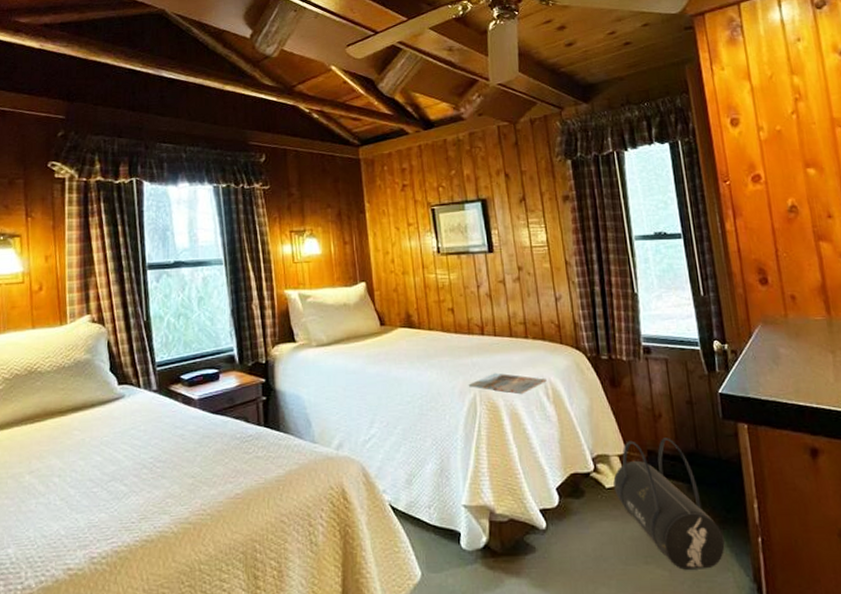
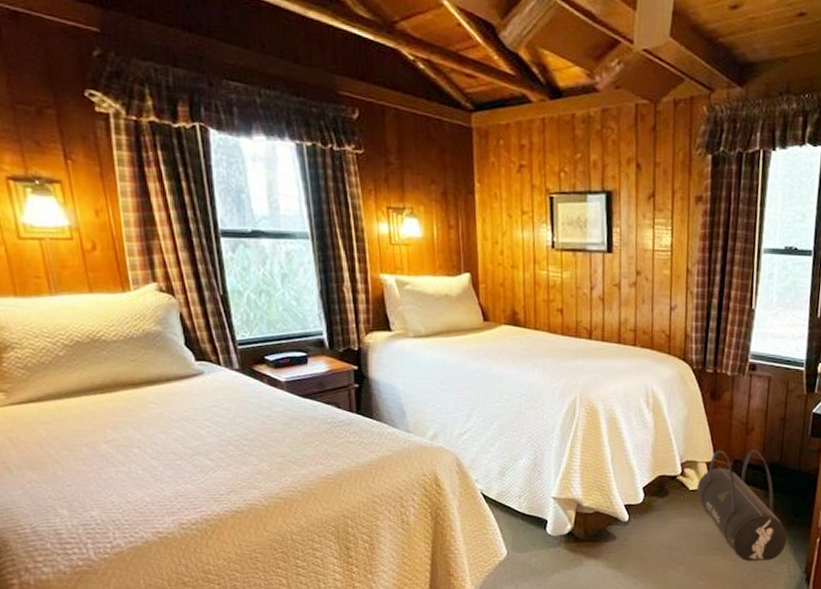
magazine: present [468,373,547,395] -> none [569,377,649,401]

